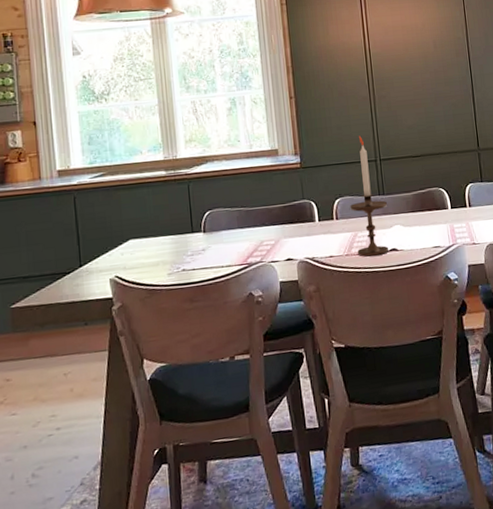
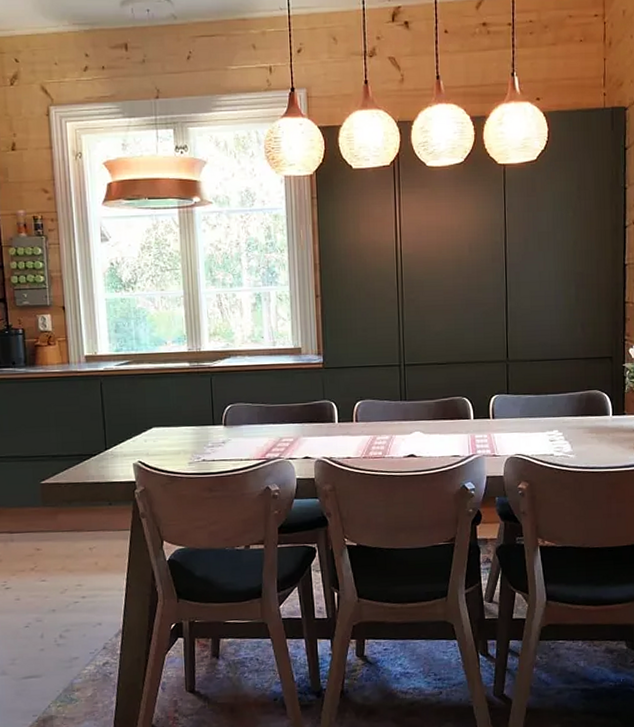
candlestick: present [350,135,389,257] -> none [370,339,408,461]

